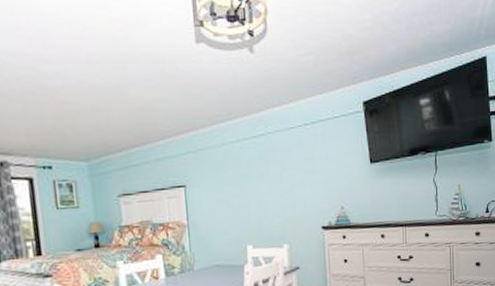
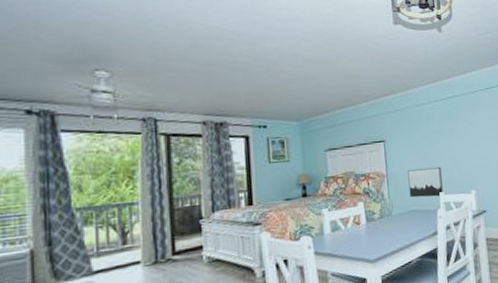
wall art: none [211,216,251,251] -> present [407,166,443,198]

